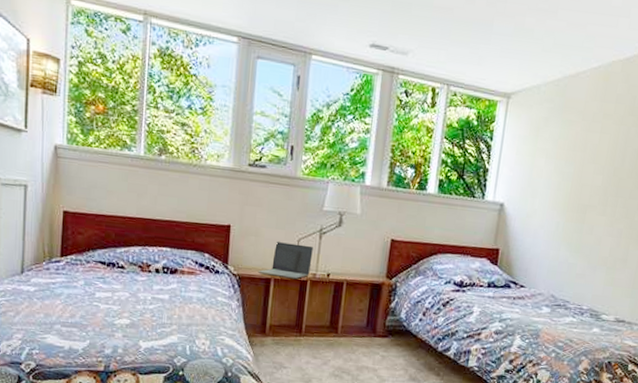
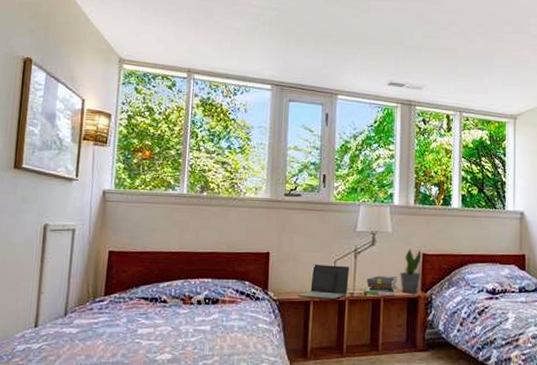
books: none [326,258,364,280] -> present [364,275,399,296]
potted plant: none [365,233,390,280] -> present [400,249,422,294]

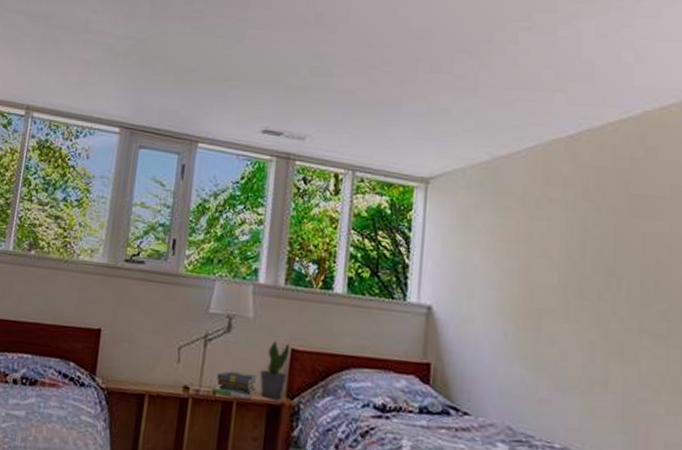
laptop: present [297,265,349,300] -> none [130,349,197,396]

